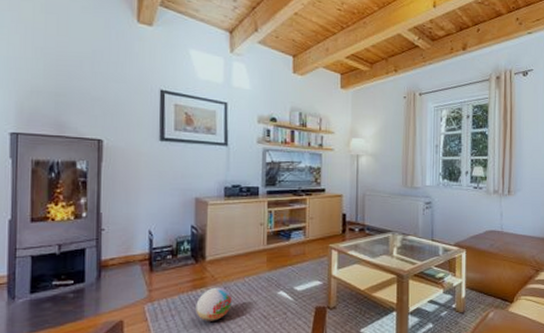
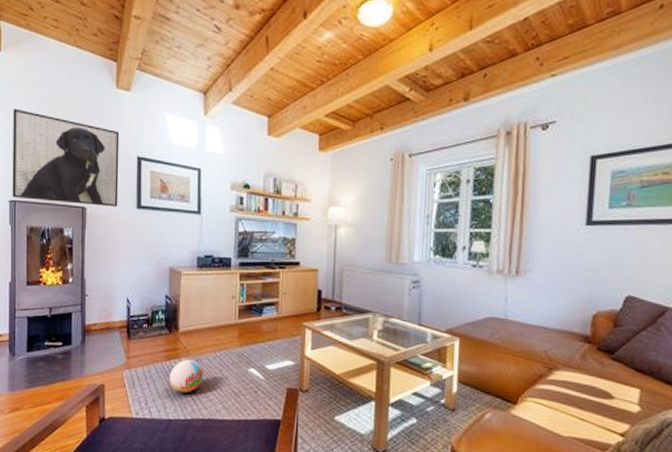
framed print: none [14,37,141,139] -> present [12,108,120,207]

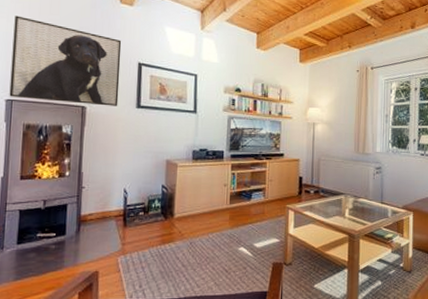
ball: present [169,359,204,393] -> none [164,242,197,274]

